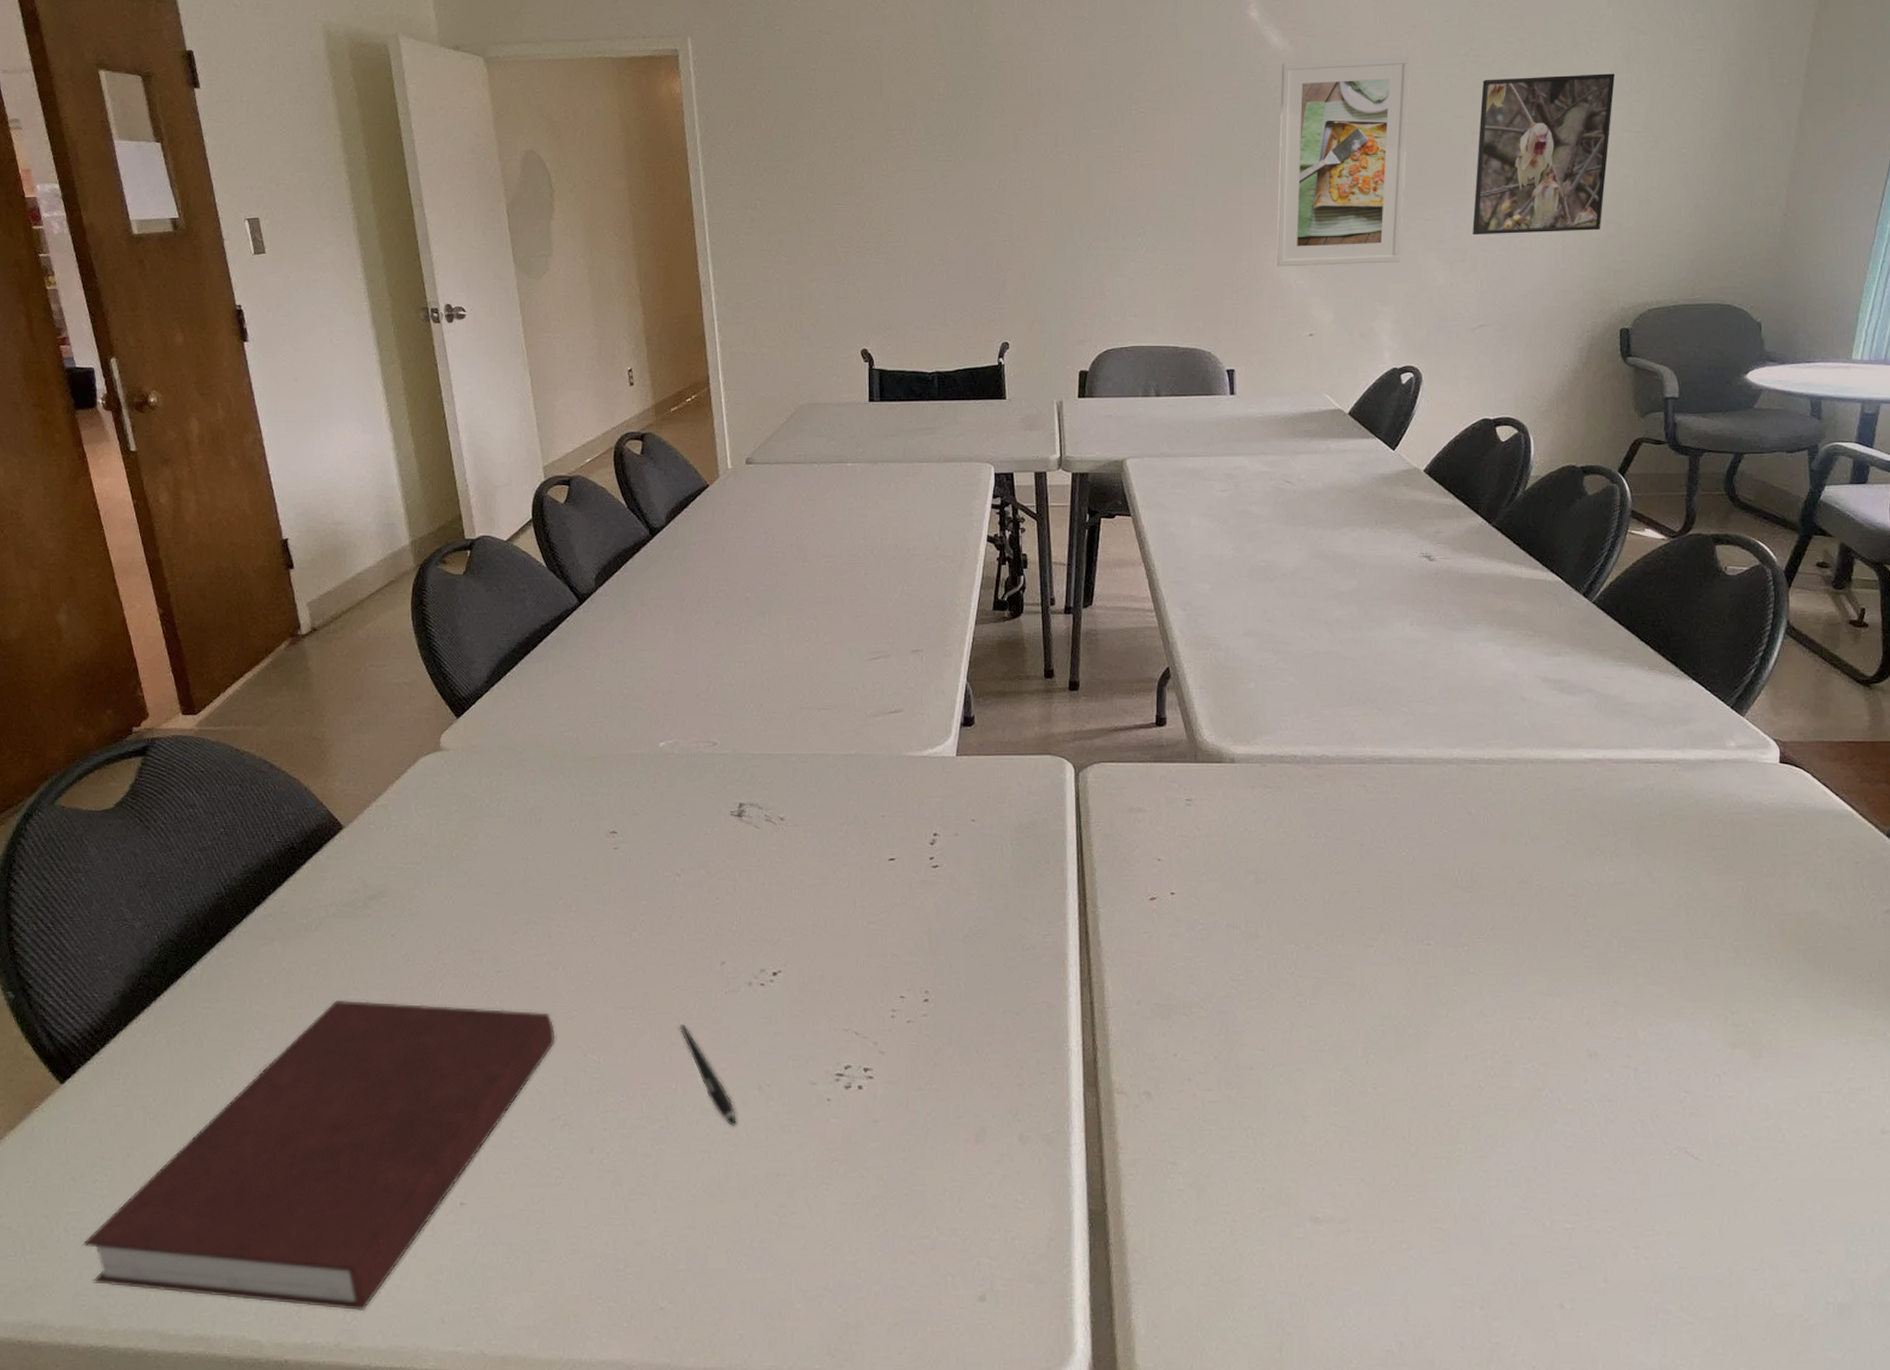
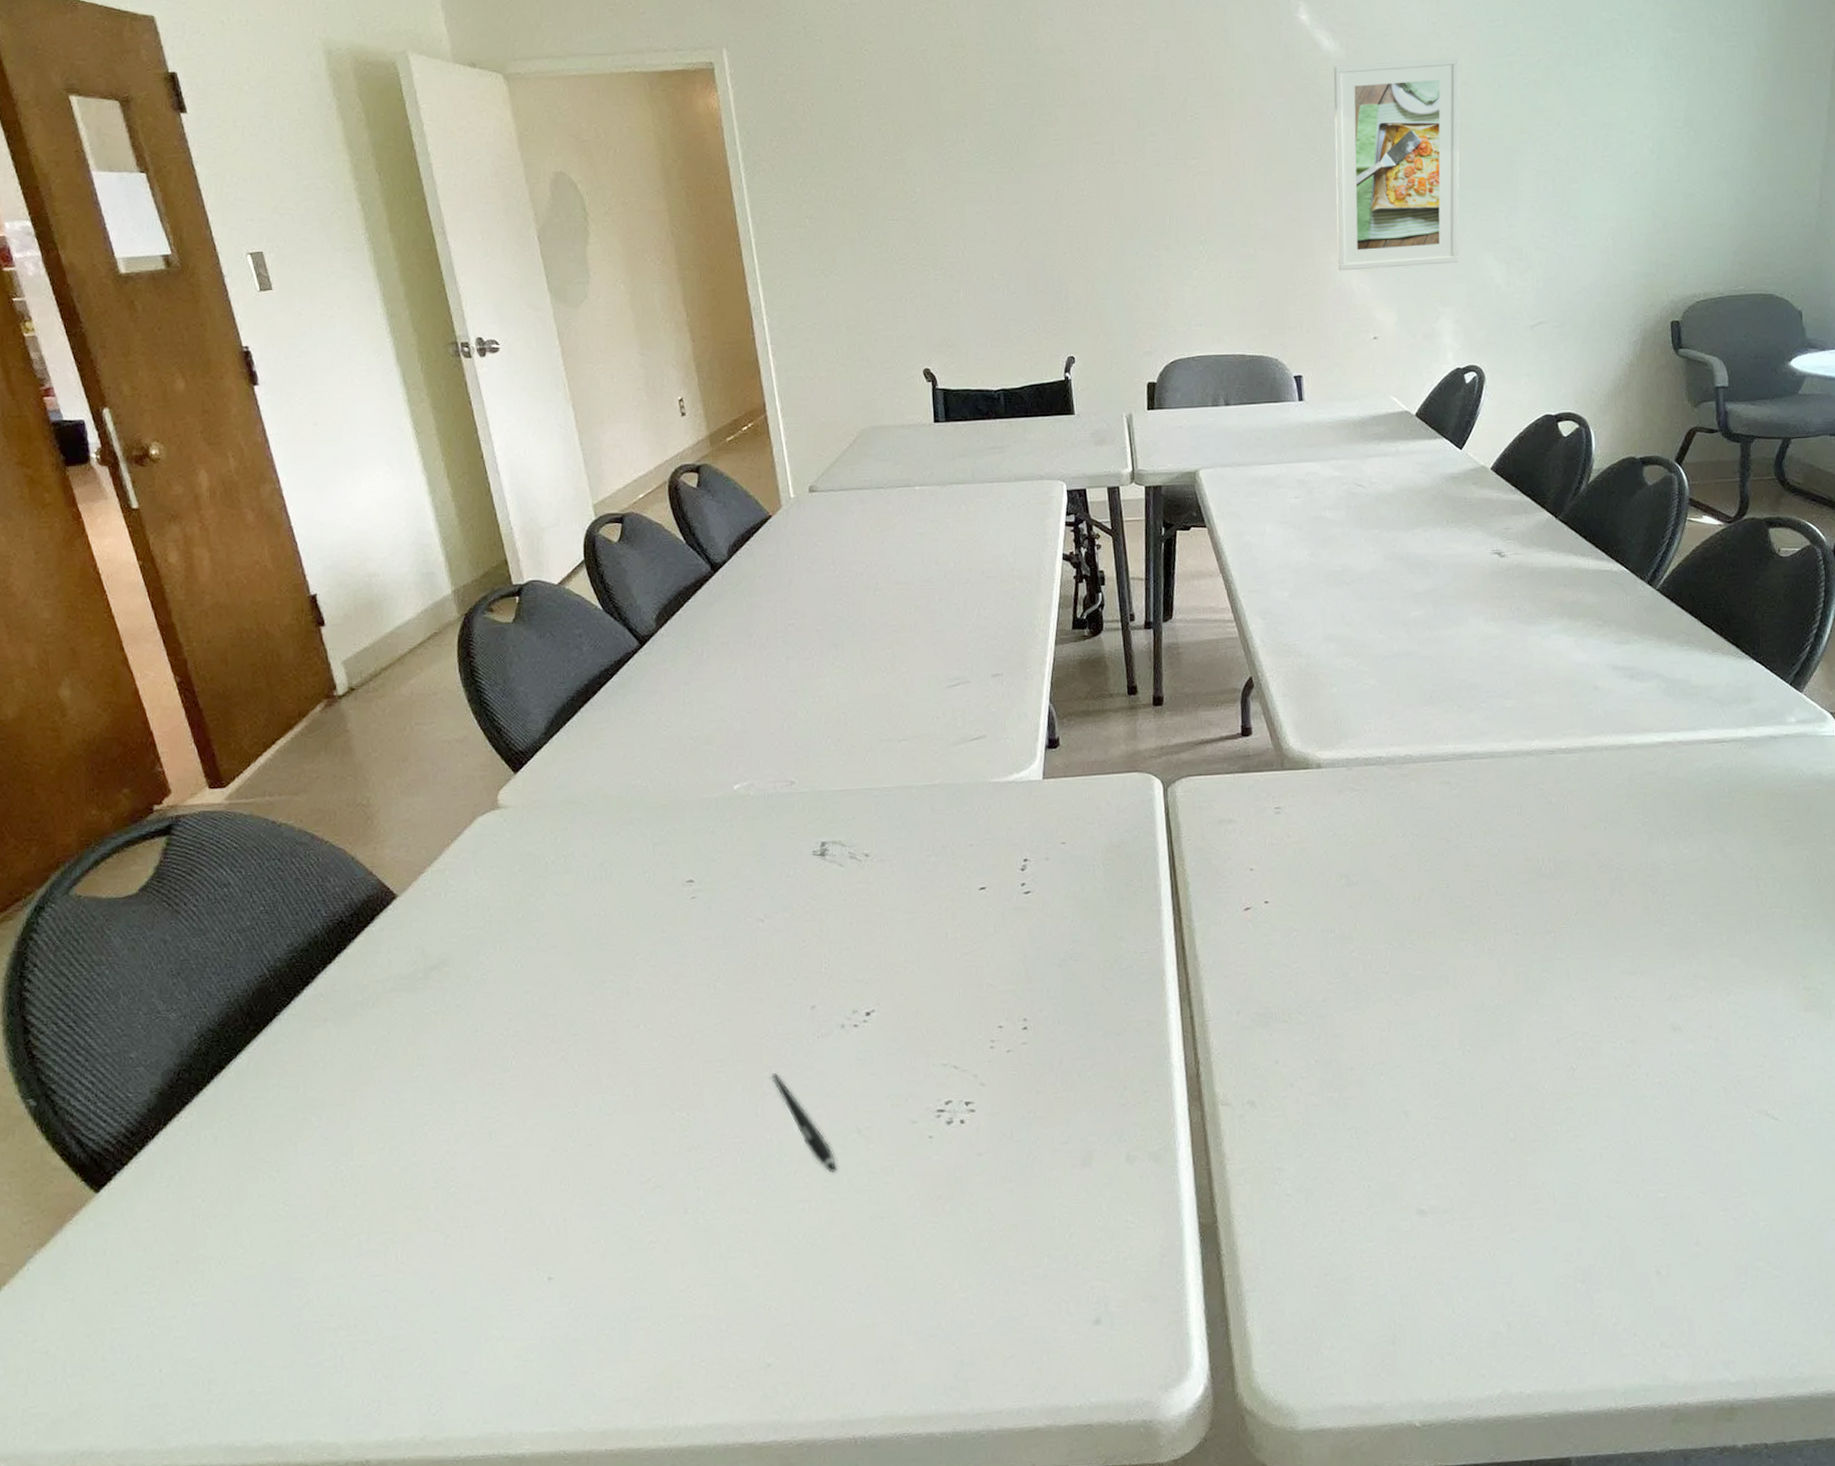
notebook: present [83,999,555,1312] -> none [132,1072,640,1402]
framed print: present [1472,73,1616,236] -> none [1526,70,1656,234]

